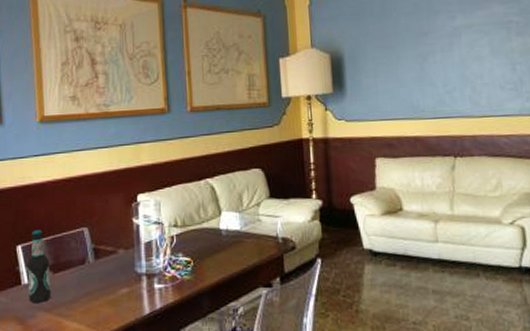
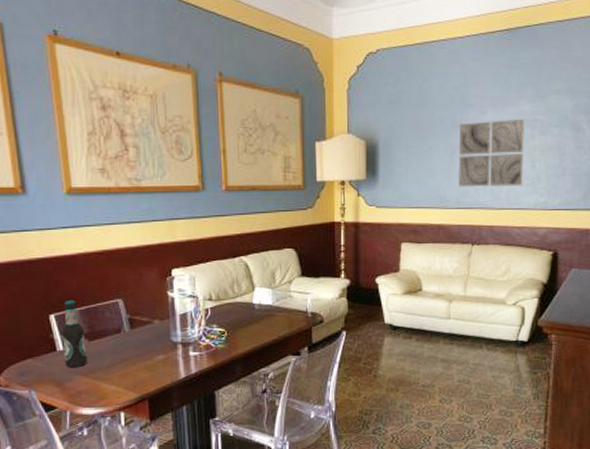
wall art: none [428,21,505,96] -> present [458,118,525,187]

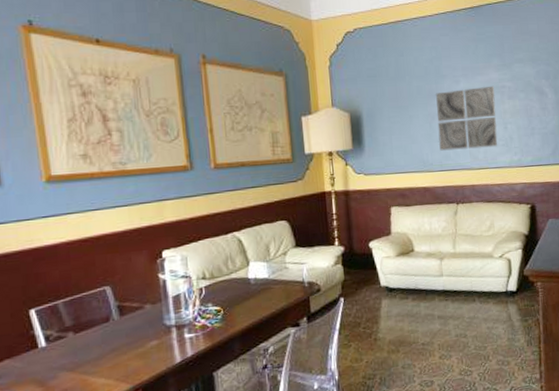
bottle: present [62,300,87,369] -> none [44,292,73,365]

